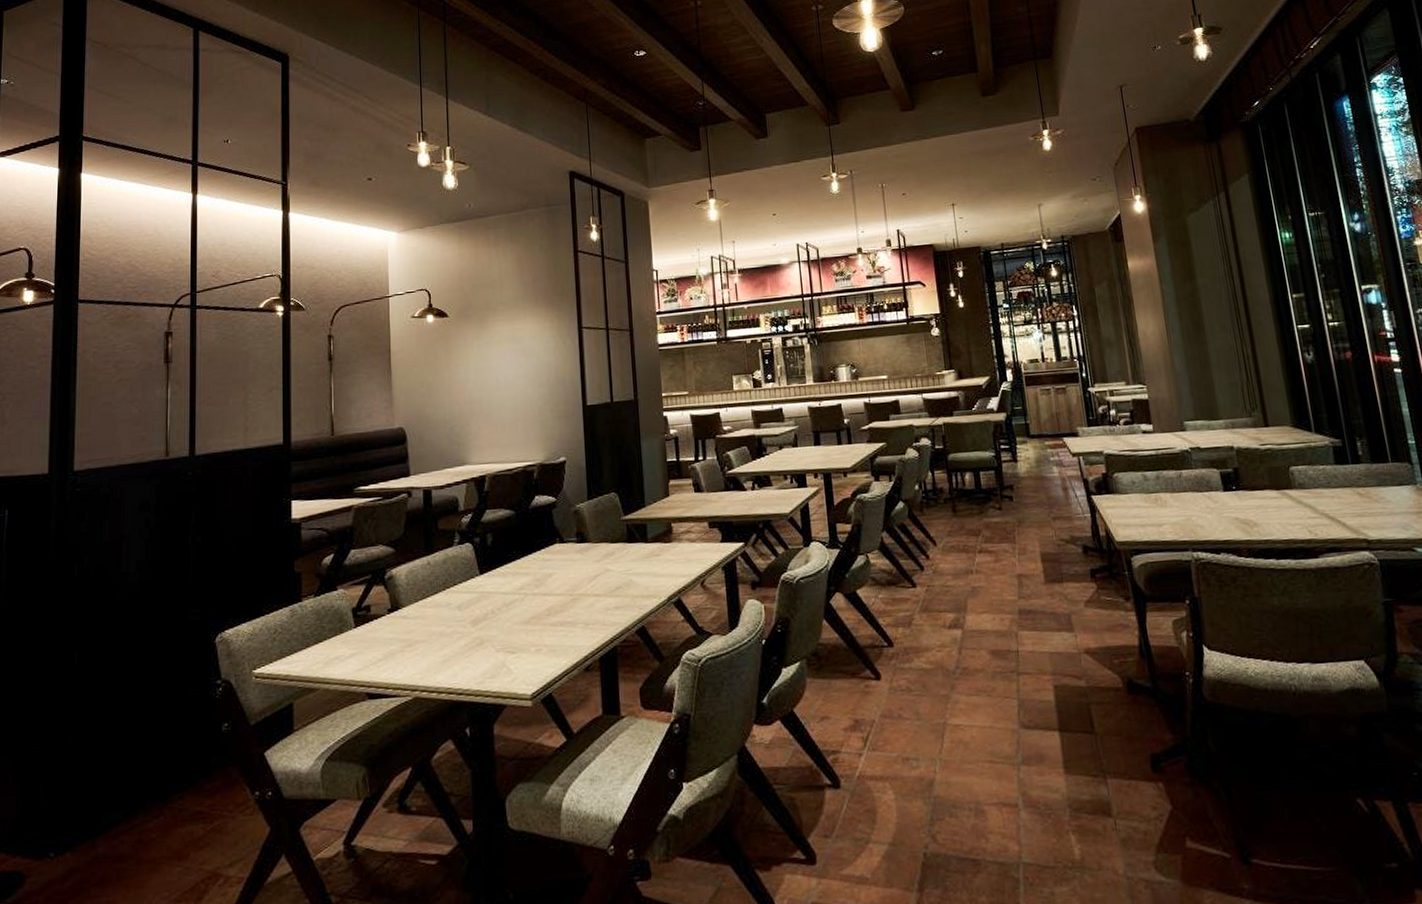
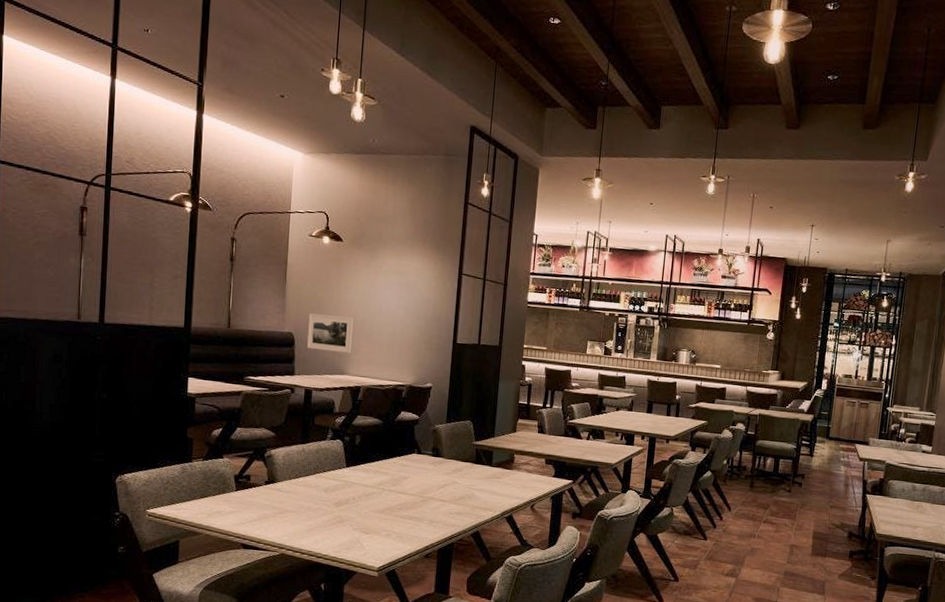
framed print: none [419,398,471,443] -> present [306,313,354,353]

